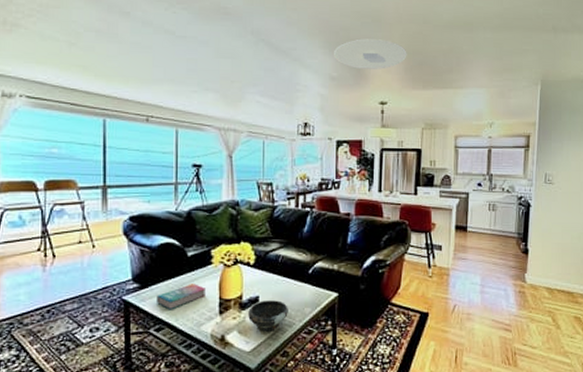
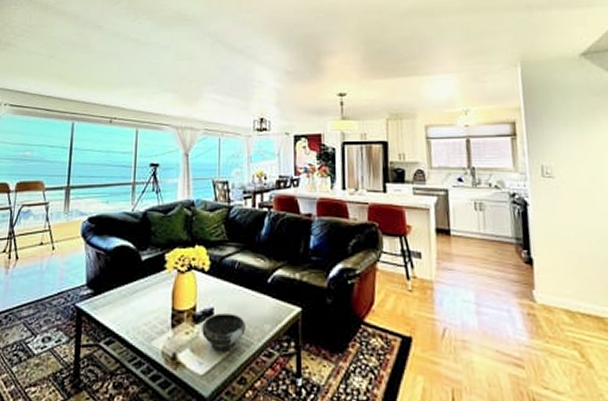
book: present [157,284,205,310] -> none [109,291,158,321]
ceiling light: present [334,39,407,69] -> none [289,32,365,62]

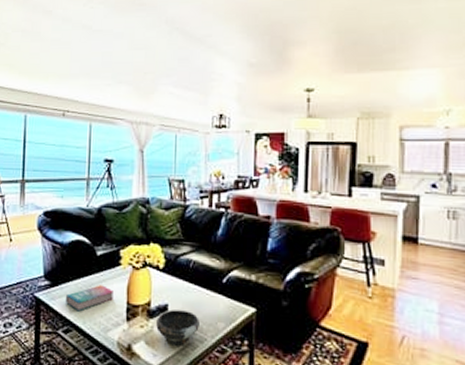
book: none [109,291,158,321] -> present [66,285,113,312]

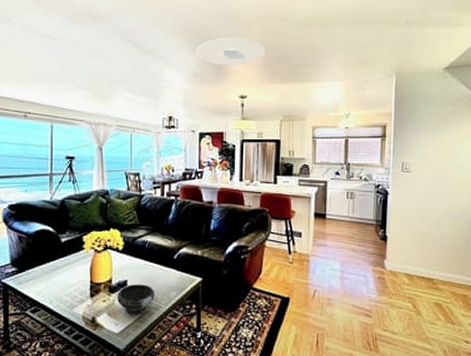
book: present [66,285,113,312] -> none [33,268,78,293]
ceiling light: none [253,19,338,53] -> present [196,37,265,65]

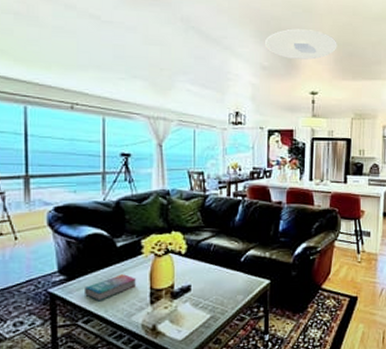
book: none [33,268,78,293] -> present [85,274,136,302]
bowl: present [117,284,155,316] -> none [180,289,221,322]

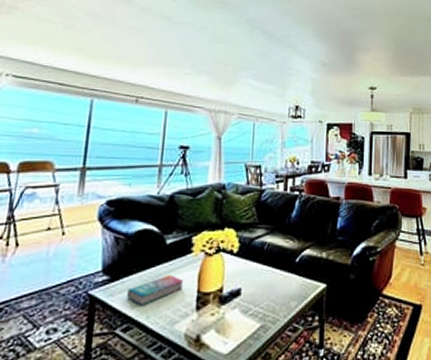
ceiling light: present [265,28,337,60] -> none [326,29,395,57]

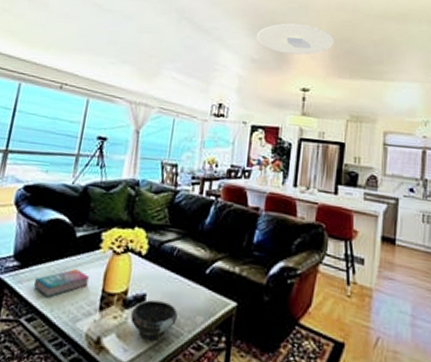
bowl: none [228,293,272,332] -> present [131,300,178,342]
ceiling light: none [326,29,395,57] -> present [257,23,334,55]

